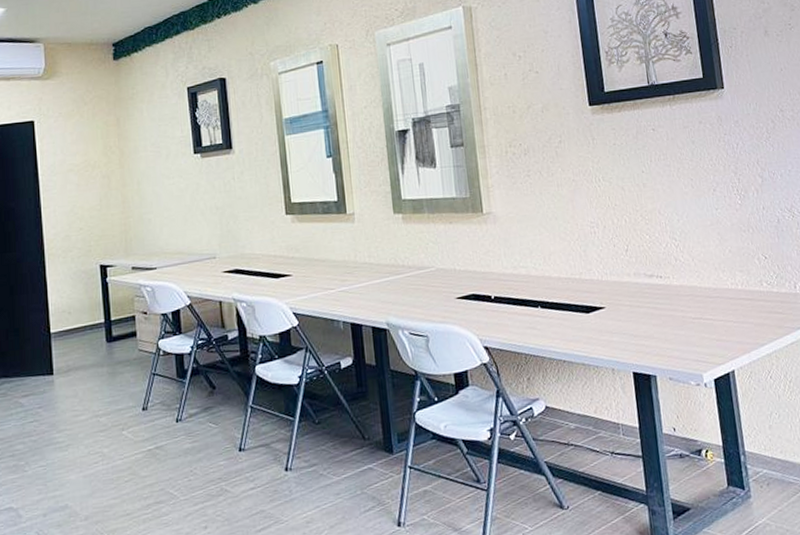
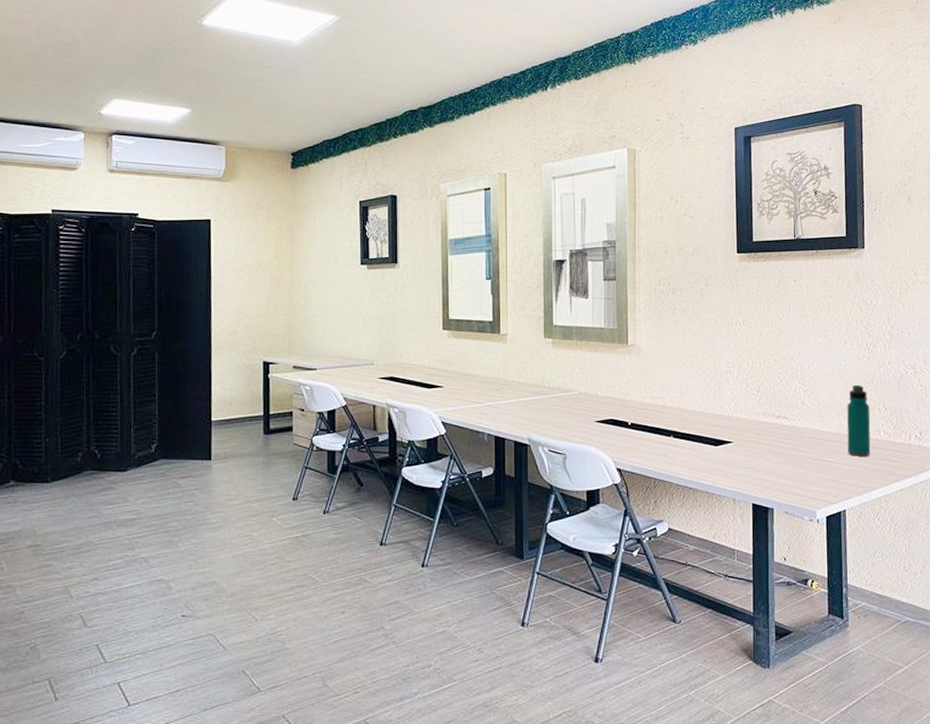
water bottle: none [723,234,755,312] -> present [847,384,871,456]

